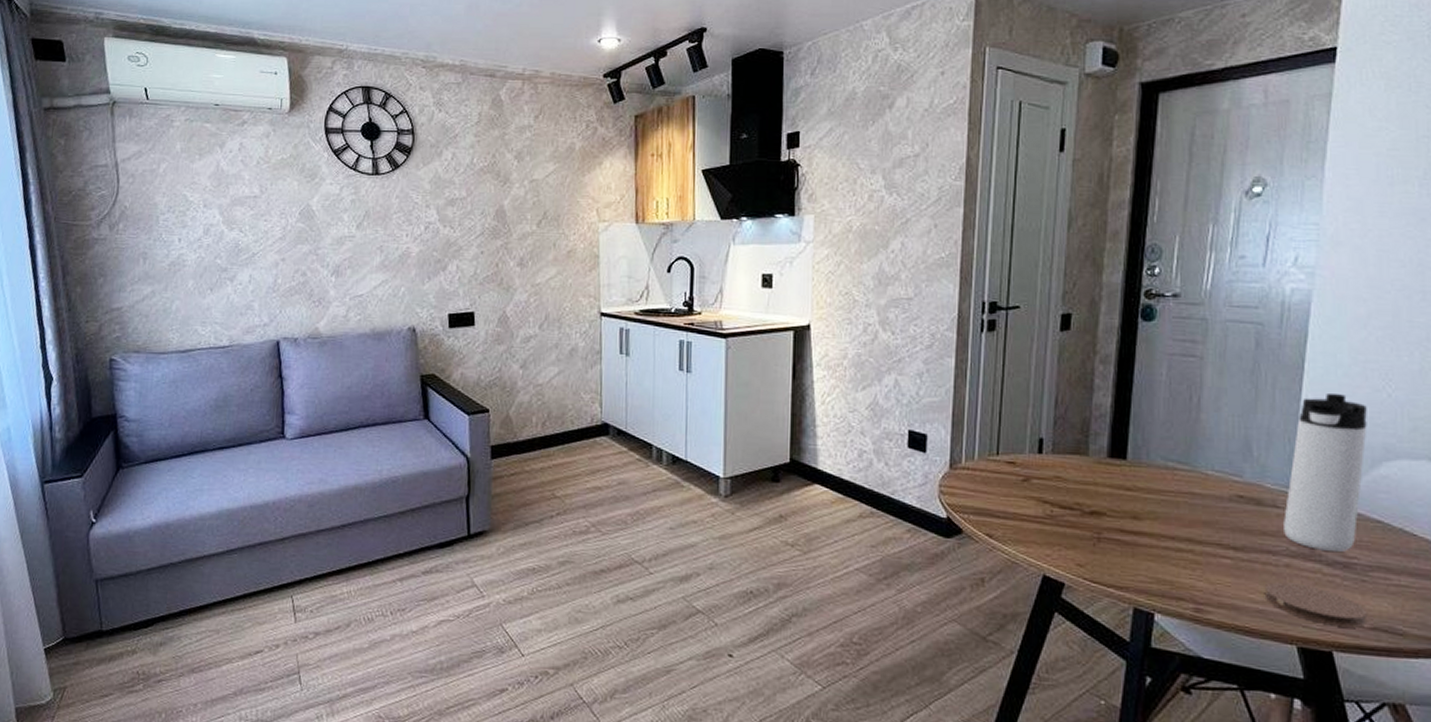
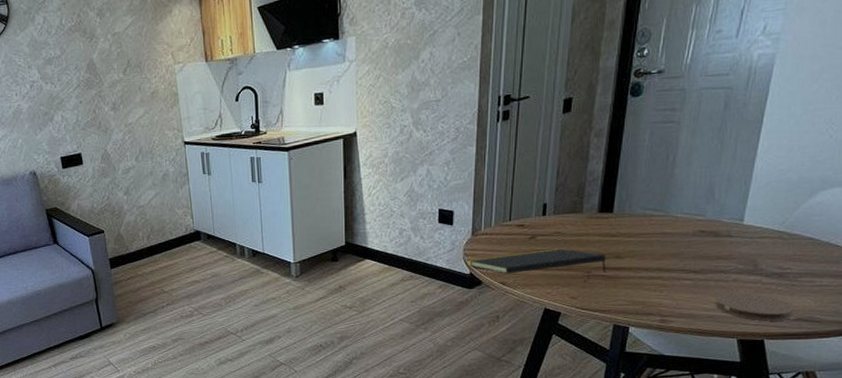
notepad: none [941,496,1122,537] -> present [465,248,607,274]
thermos bottle: present [1284,392,1367,553] -> none [734,139,811,266]

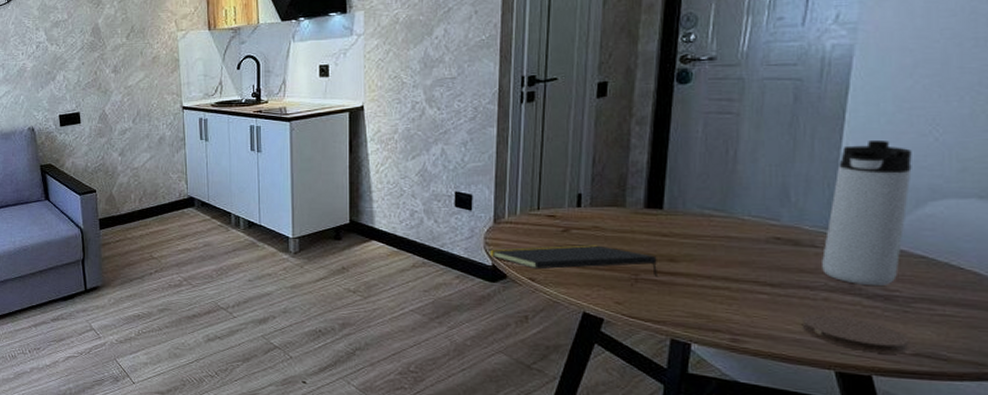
thermos bottle: none [734,139,811,266] -> present [822,139,912,287]

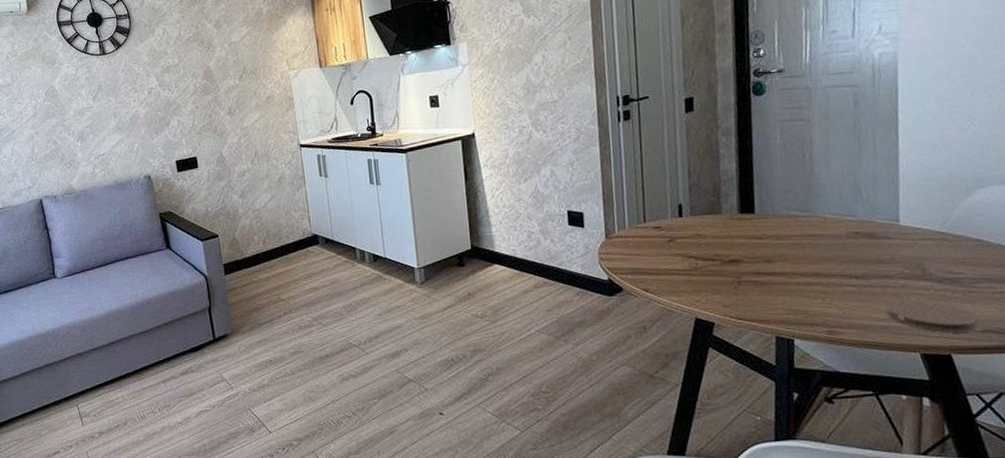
notepad: present [487,244,659,278] -> none [602,252,759,280]
thermos bottle: present [822,139,912,287] -> none [895,136,960,271]

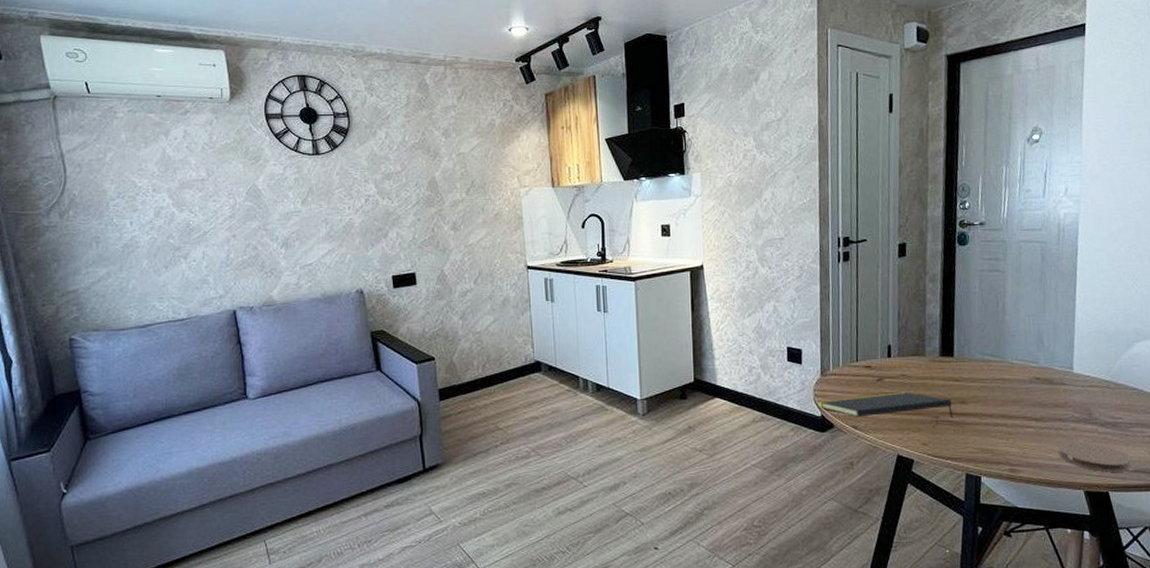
notepad: none [602,252,759,280] -> present [816,392,954,419]

